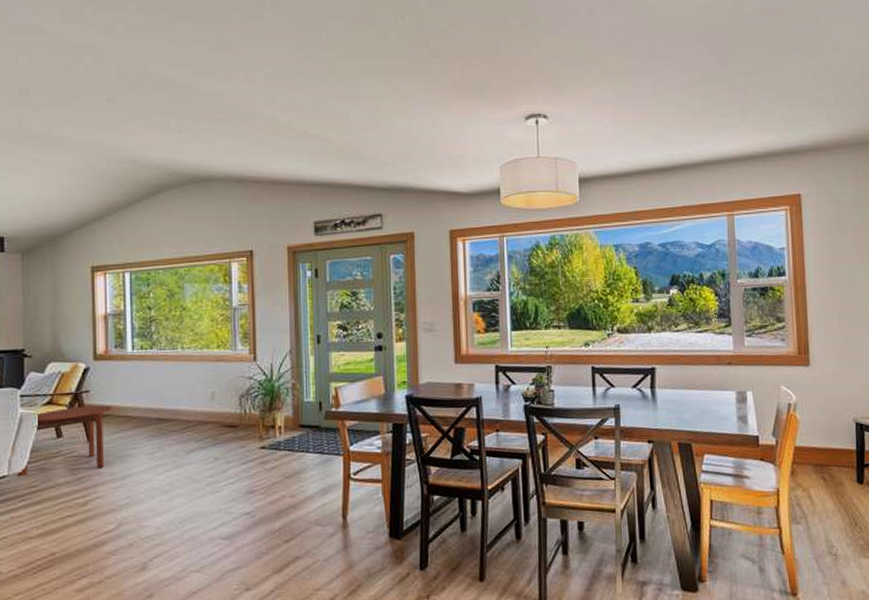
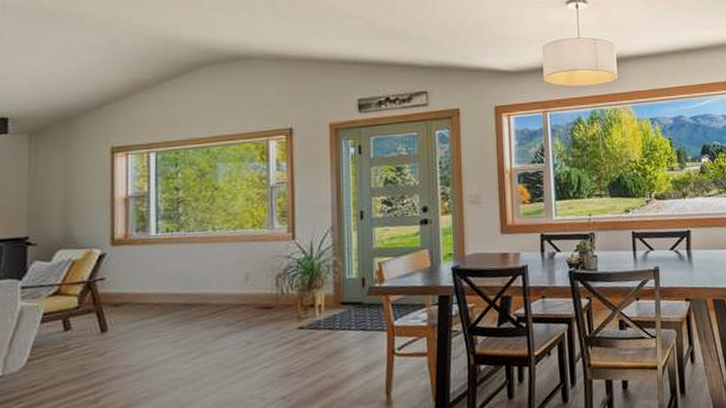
side table: present [17,405,114,477] -> none [14,292,133,377]

